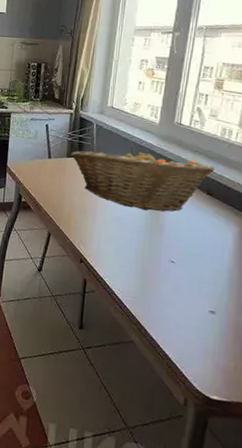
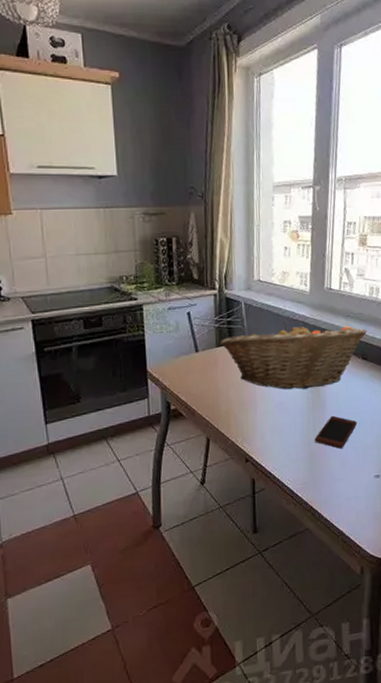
smartphone: none [148,240,195,275] -> present [314,415,357,450]

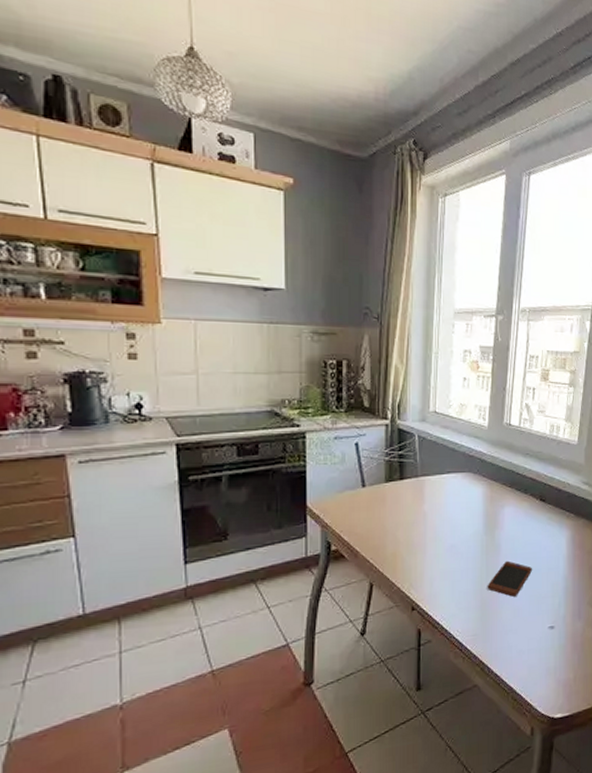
fruit basket: present [220,323,367,390] -> none [389,459,546,531]

